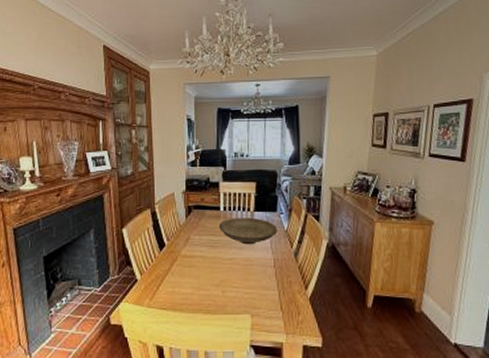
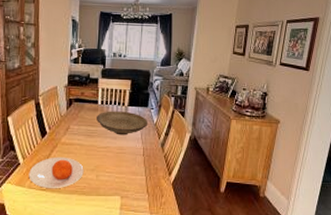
plate: none [147,271,208,307] -> present [29,156,84,188]

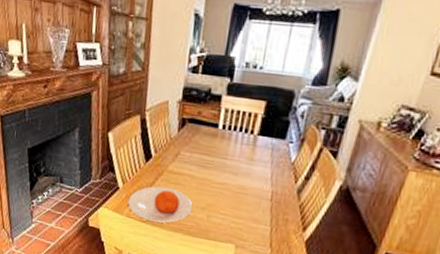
decorative bowl: present [97,111,148,135] -> none [214,138,284,173]

